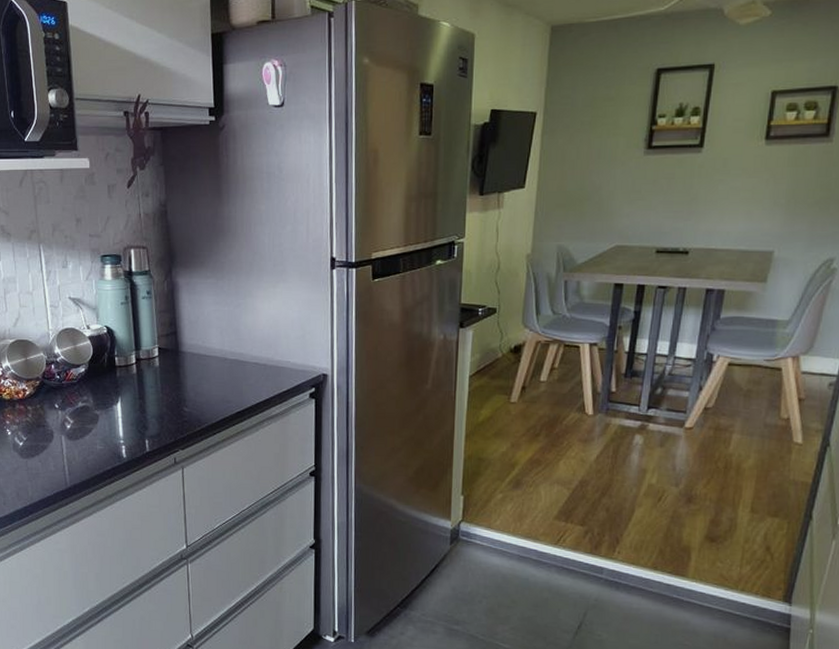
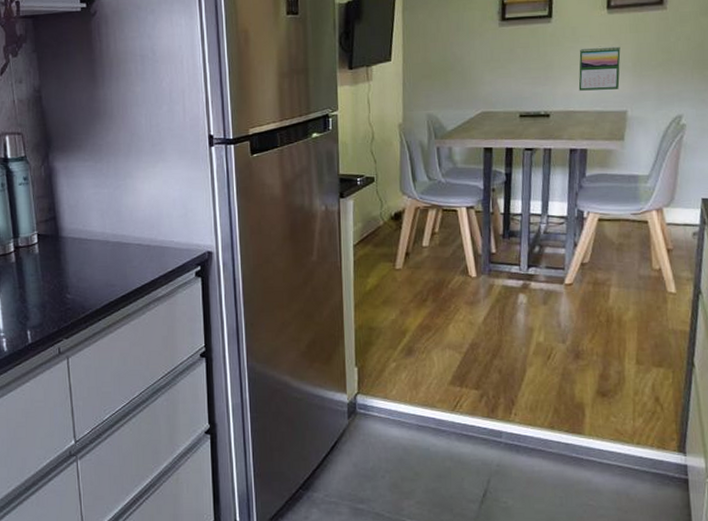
calendar: none [723,180,775,228] -> present [578,46,621,91]

